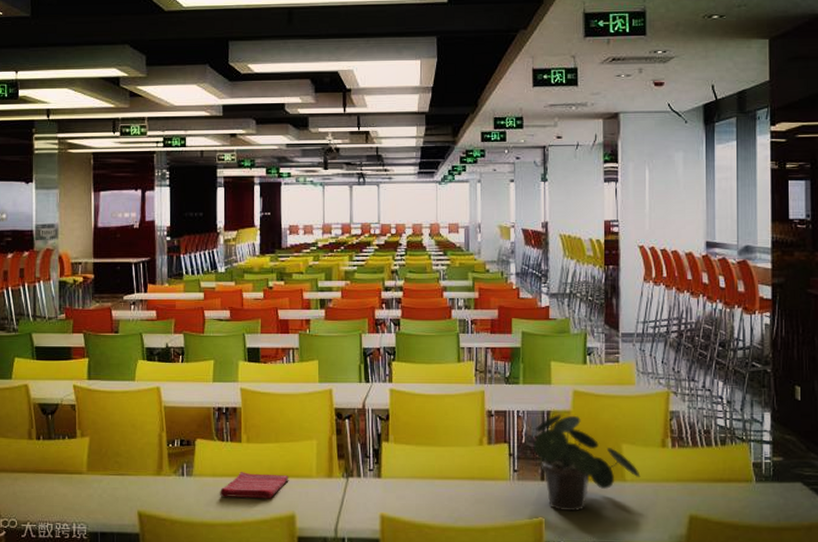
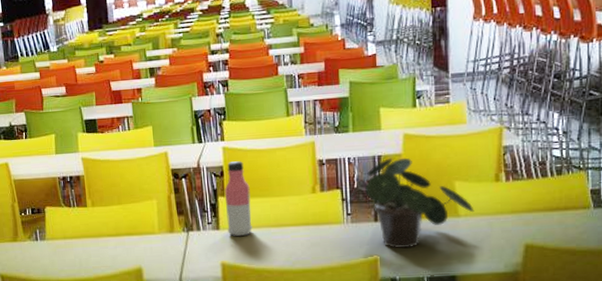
dish towel: present [219,472,289,499] -> none [70,233,134,257]
water bottle: none [389,405,415,487] -> present [224,161,252,237]

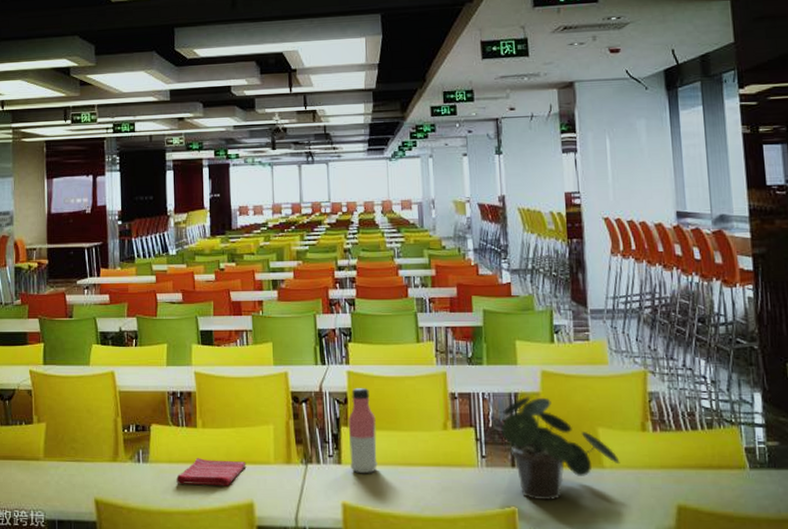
dish towel: none [70,233,134,257] -> present [175,458,246,486]

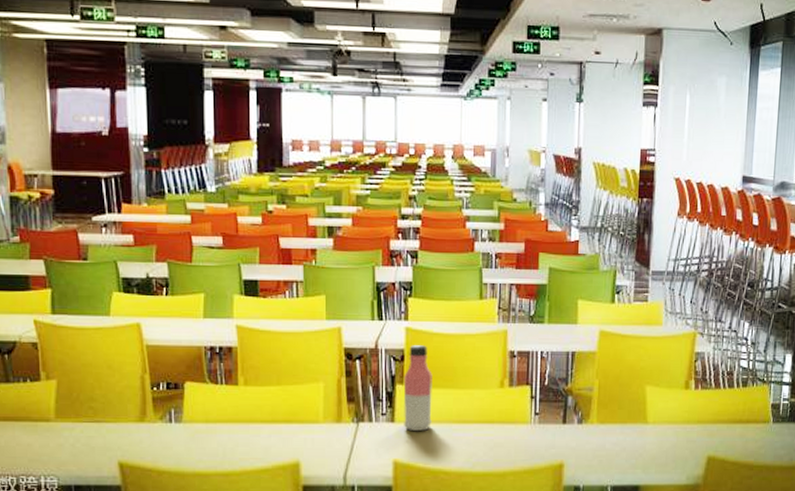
dish towel: present [175,458,246,486] -> none [213,417,293,446]
potted plant: present [478,396,620,501] -> none [532,354,663,455]

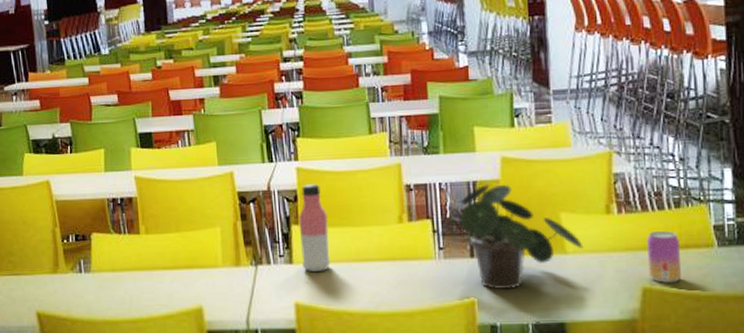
potted plant: none [532,354,663,455] -> present [435,183,584,290]
beer can: none [714,407,742,453] -> present [647,231,681,283]

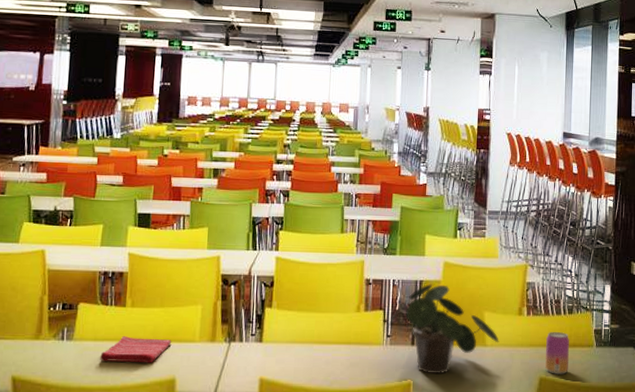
dish towel: none [120,265,194,293] -> present [99,336,172,363]
water bottle: present [298,184,331,273] -> none [270,273,298,352]

